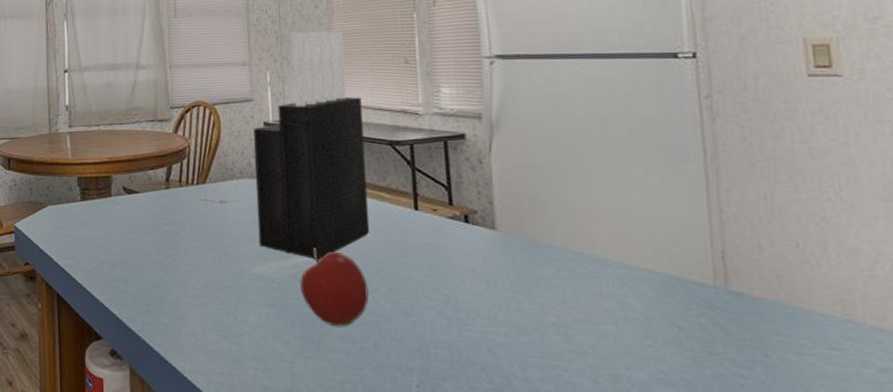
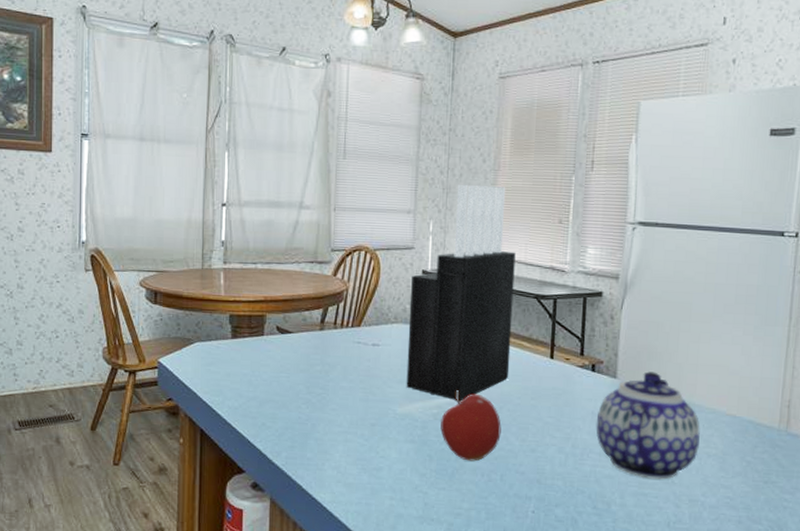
teapot: none [478,221,612,349] -> present [596,371,700,480]

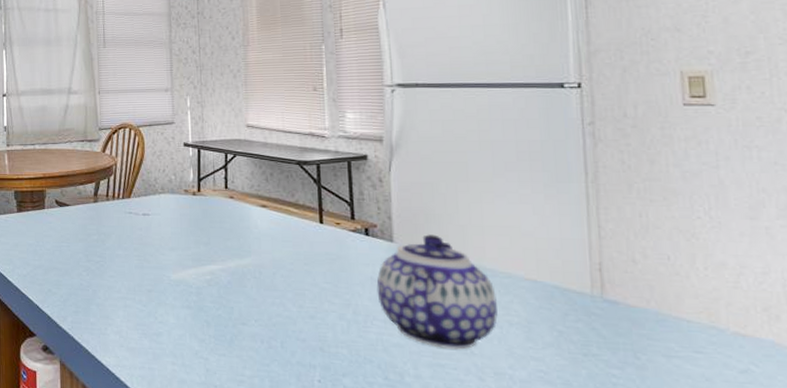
knife block: present [406,184,516,402] -> none [174,61,279,268]
fruit: present [440,390,501,462] -> none [215,257,277,328]

